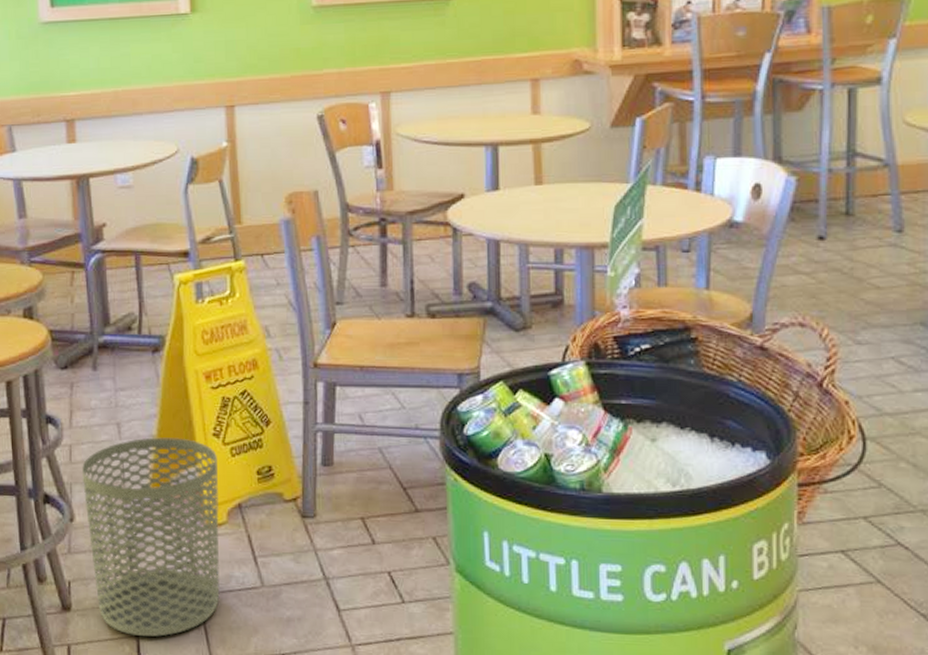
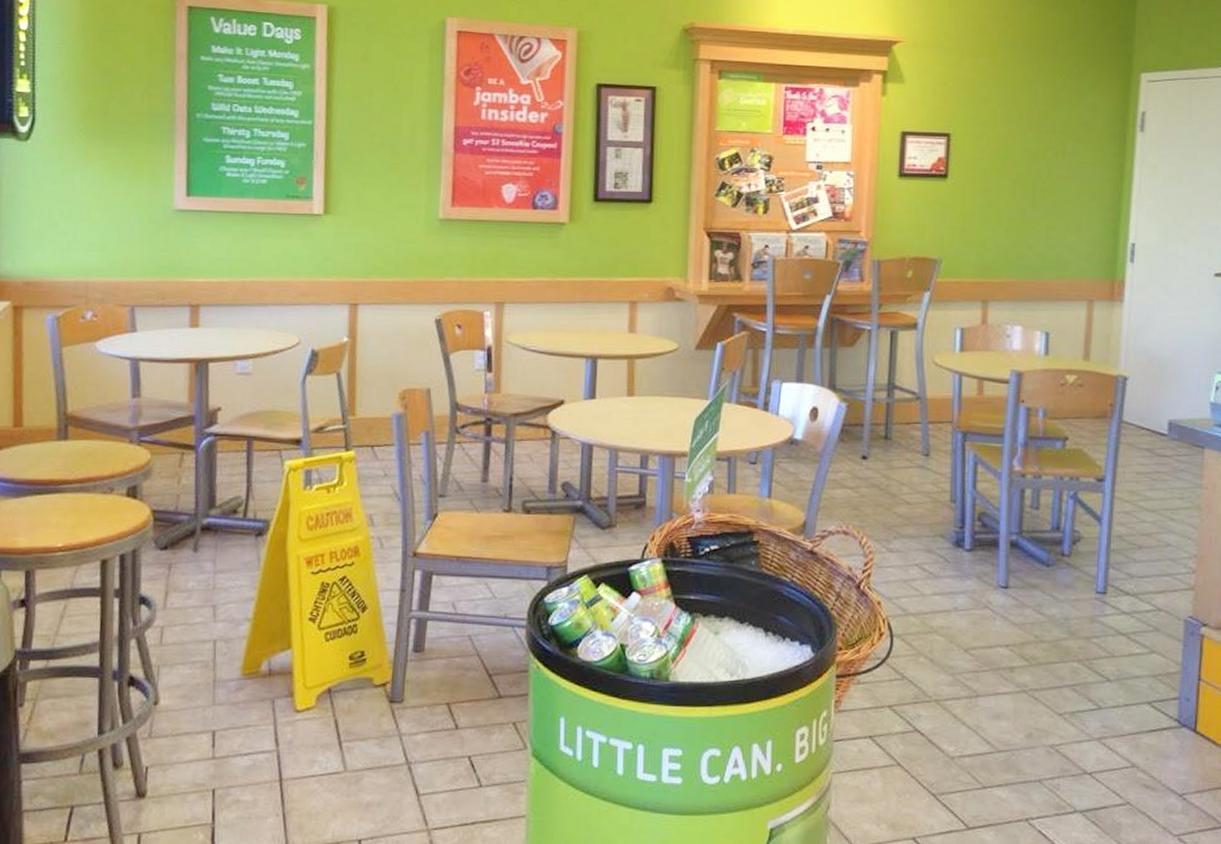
waste bin: present [82,437,220,637] -> none [171,620,311,824]

